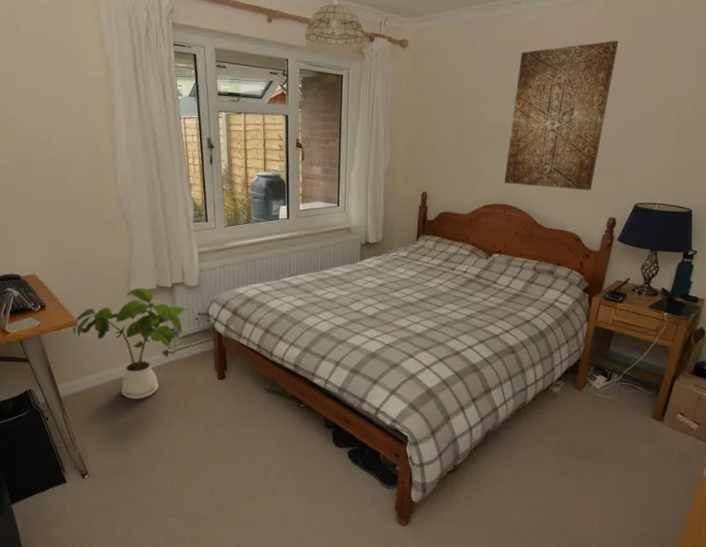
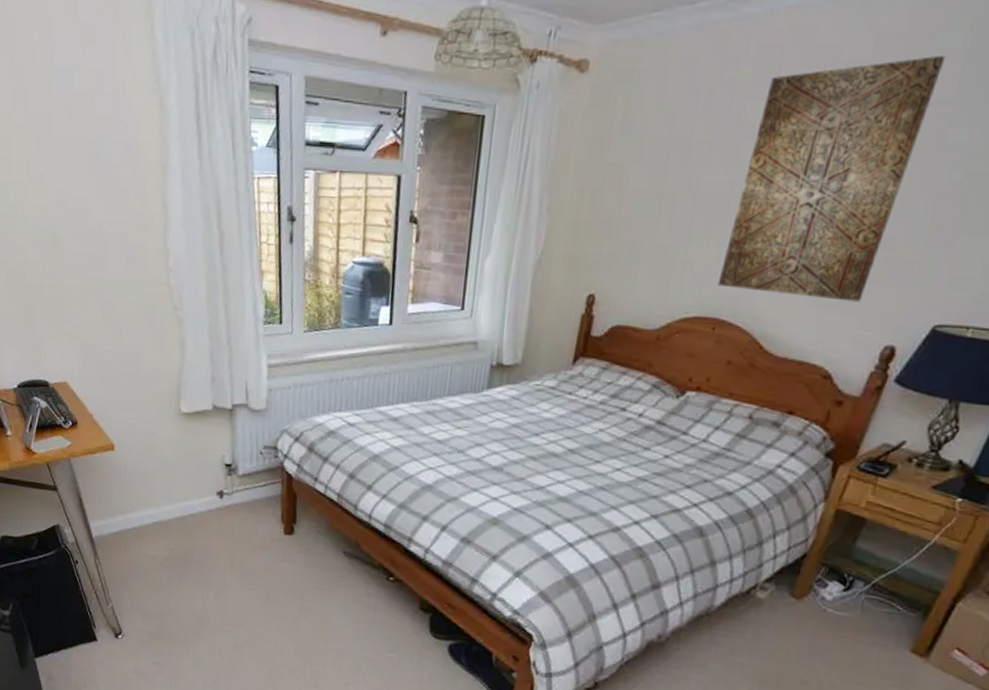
house plant: present [72,287,187,399] -> none [108,406,250,550]

